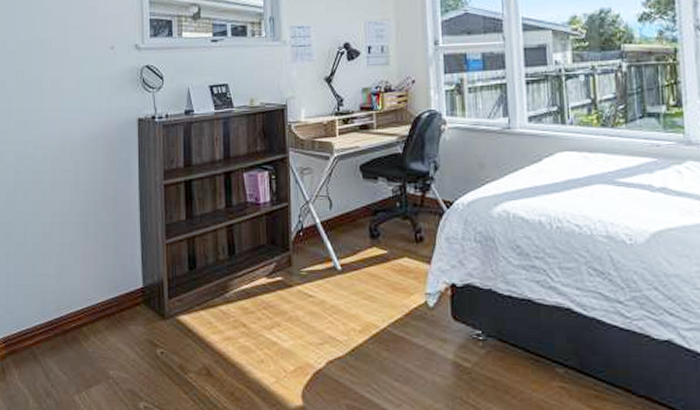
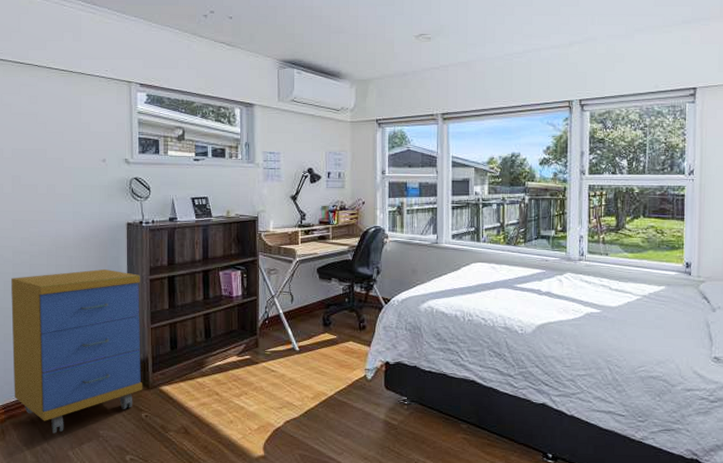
storage cabinet: none [13,174,158,373] -> present [11,269,143,434]

